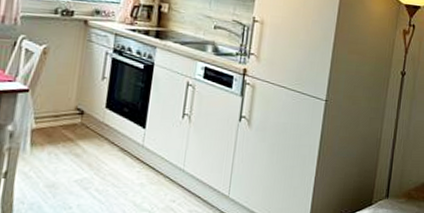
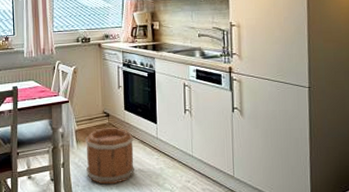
bucket: none [37,129,112,203] -> present [85,128,134,185]

